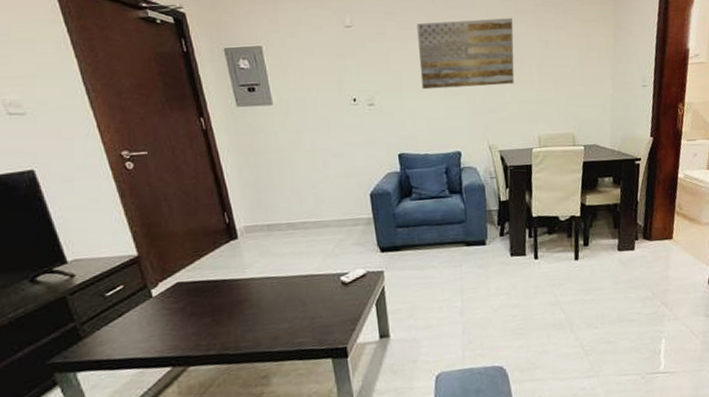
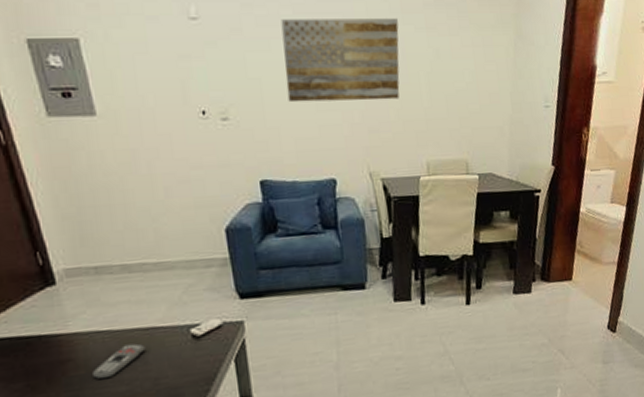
remote control: none [263,288,305,318] -> present [92,343,146,380]

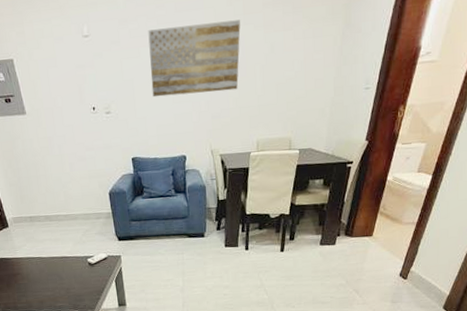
remote control: present [92,343,146,380] -> none [31,266,61,287]

